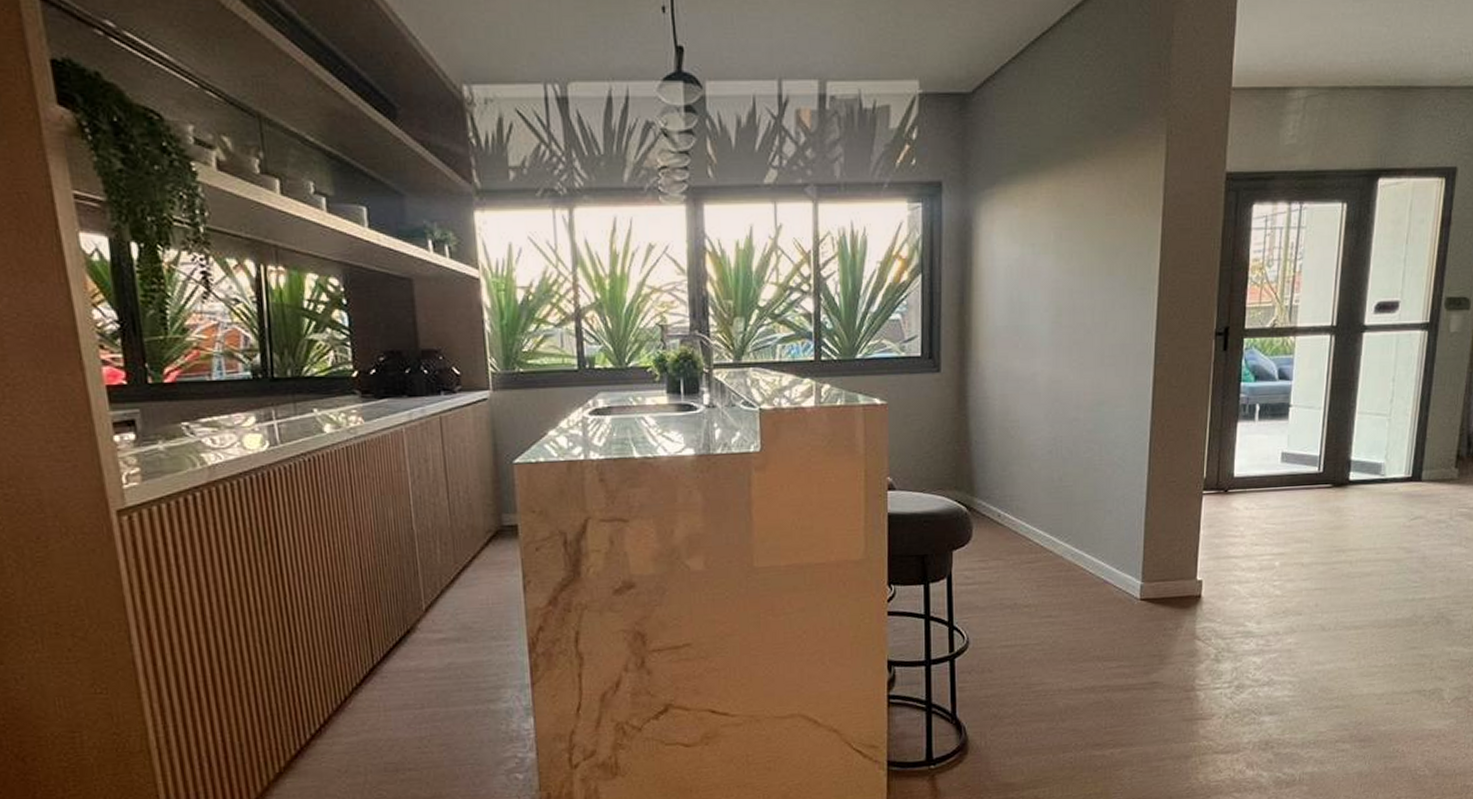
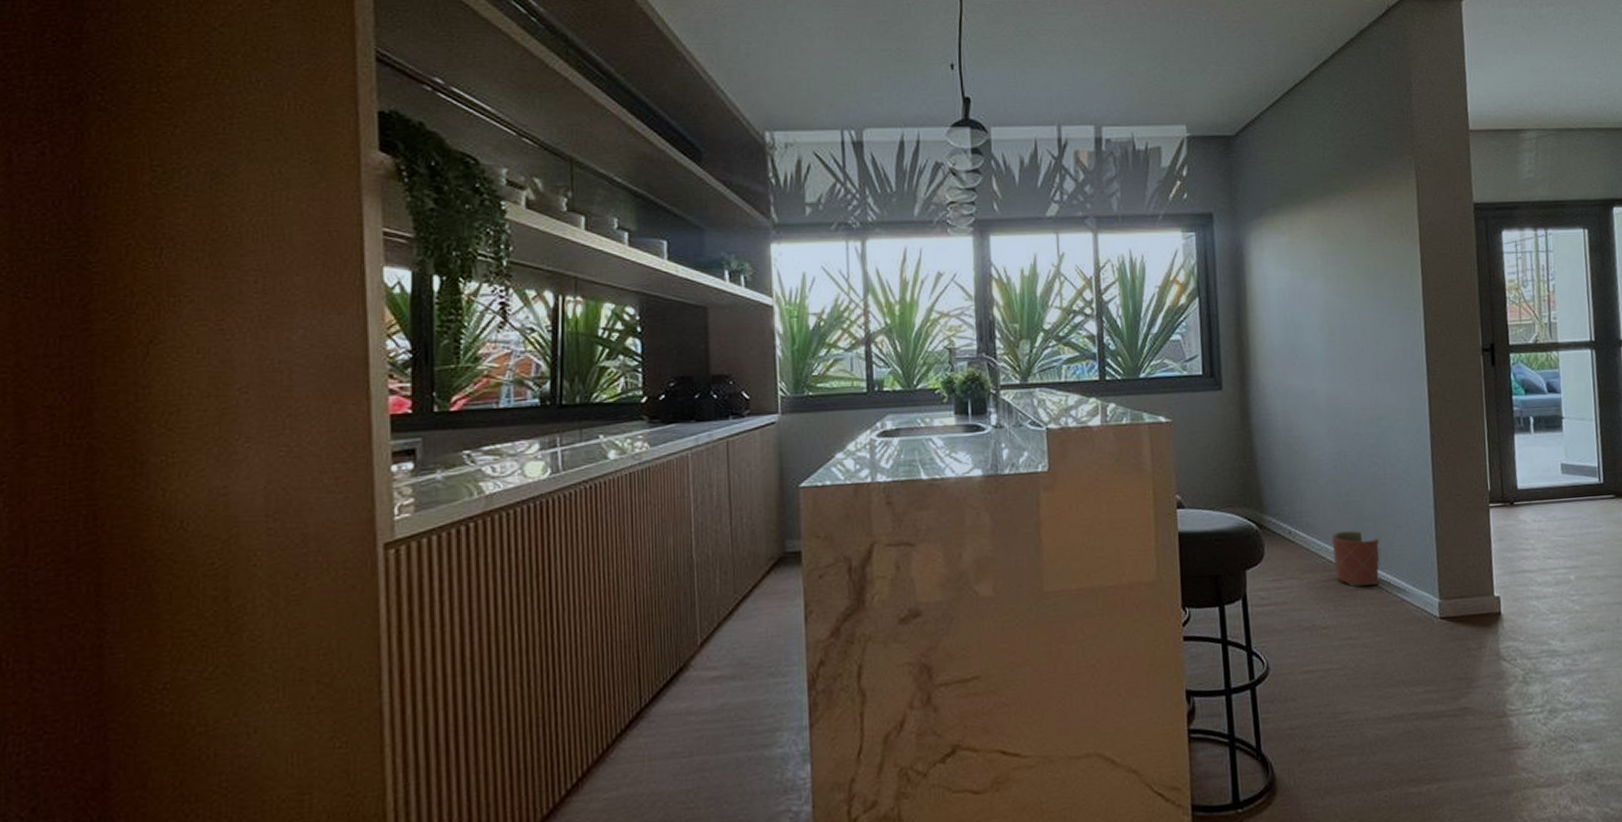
planter: none [1040,514,1090,568] -> present [1332,530,1381,587]

